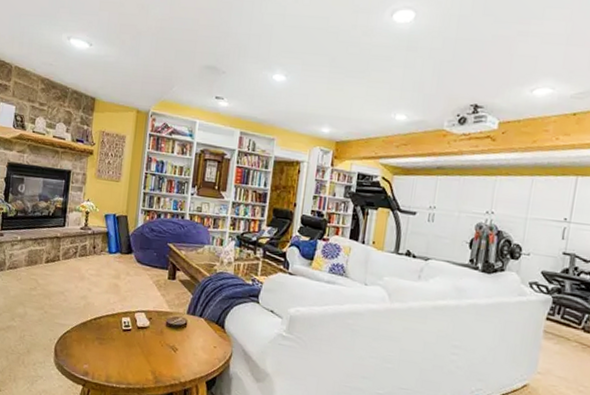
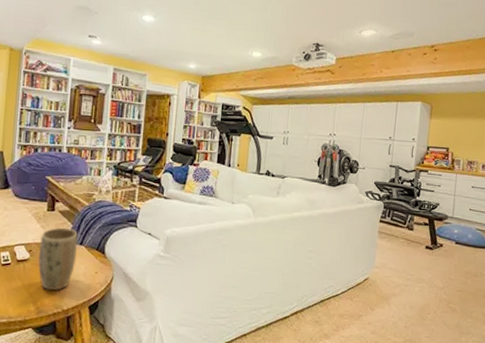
plant pot: none [157,296,198,362] -> present [38,227,78,291]

